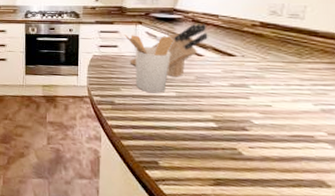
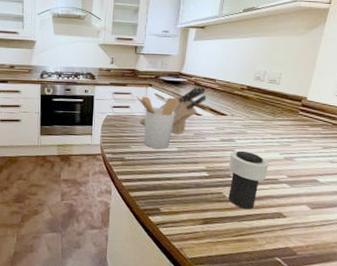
cup: none [242,98,299,173] -> present [228,150,269,210]

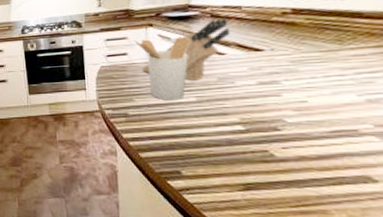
cup: present [228,150,269,210] -> none [273,95,340,172]

